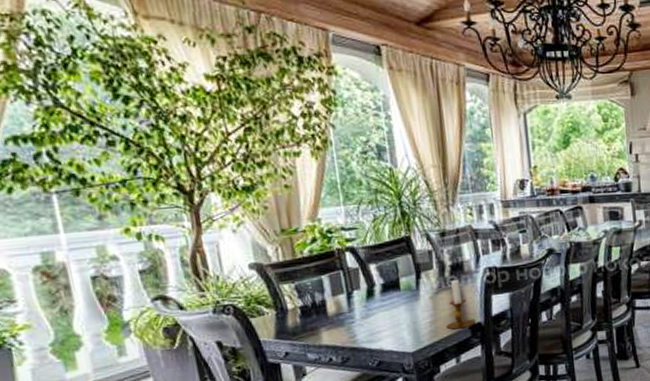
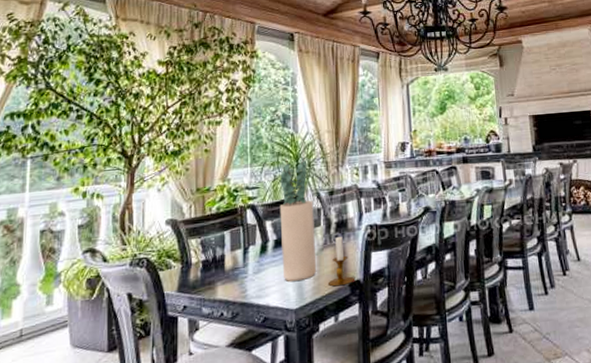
vase: none [380,188,432,326] -> present [280,151,316,282]

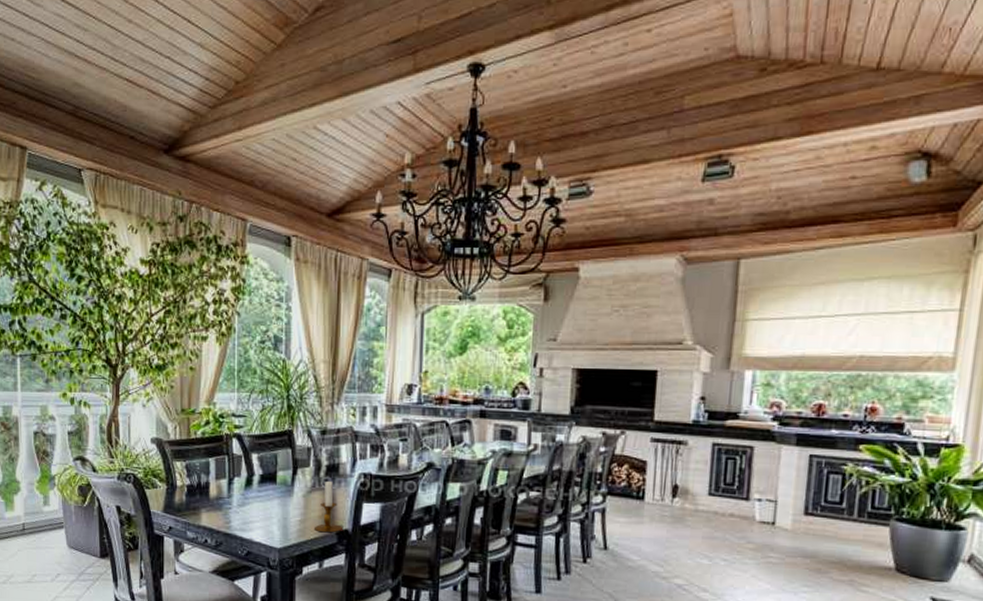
vase: present [280,151,316,282] -> none [267,381,304,521]

